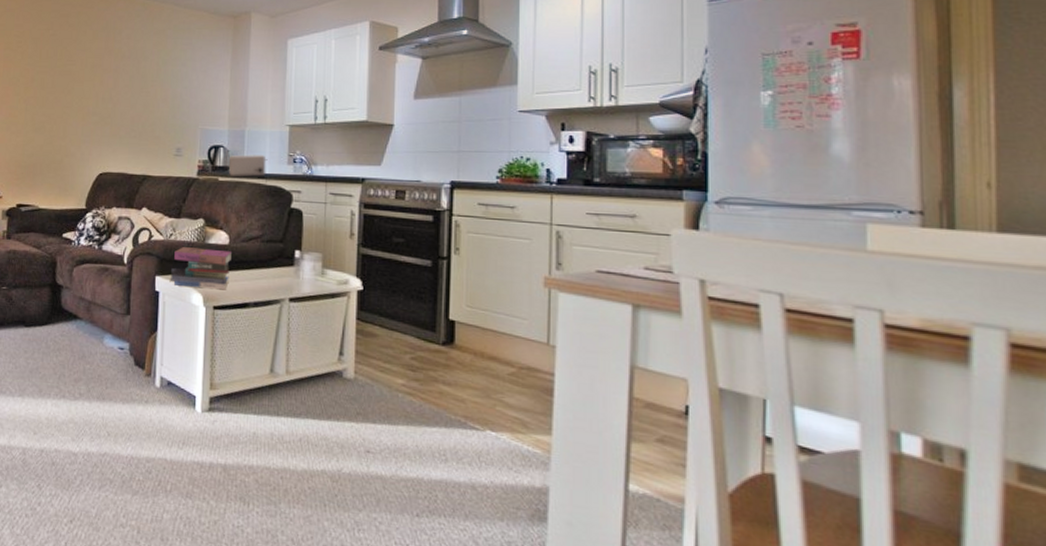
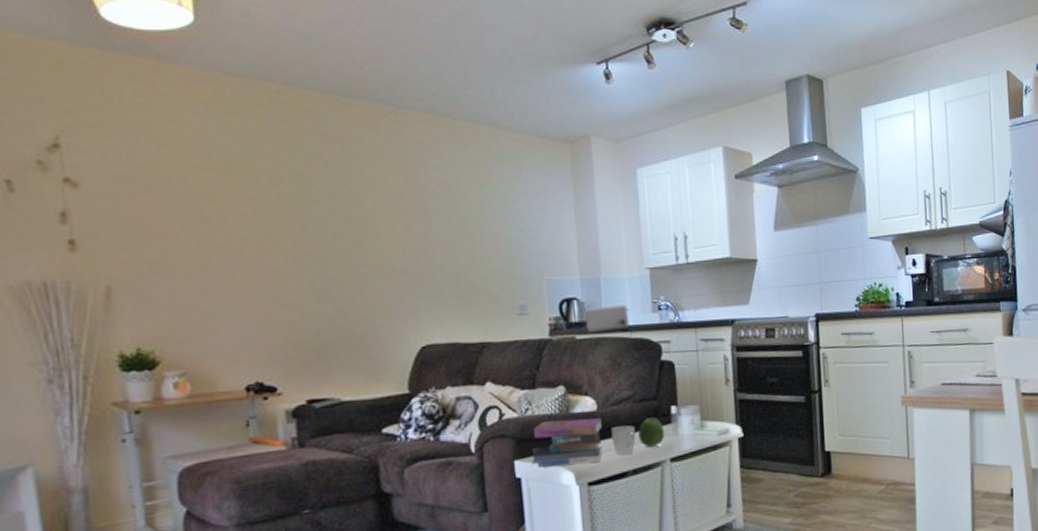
mug: none [238,260,260,288] -> present [611,425,636,455]
fruit: none [262,258,287,285] -> present [638,417,665,448]

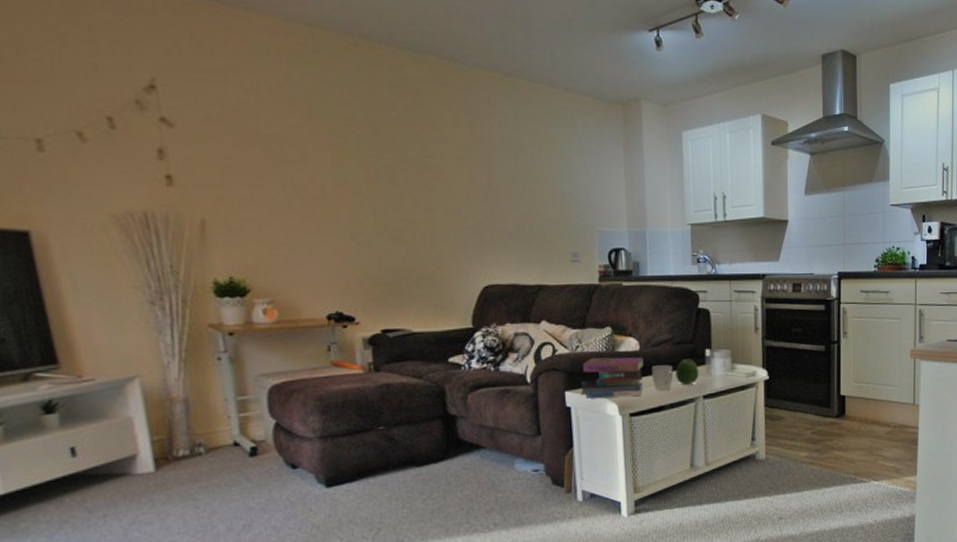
toaster: present [584,305,630,335] -> none [631,256,672,283]

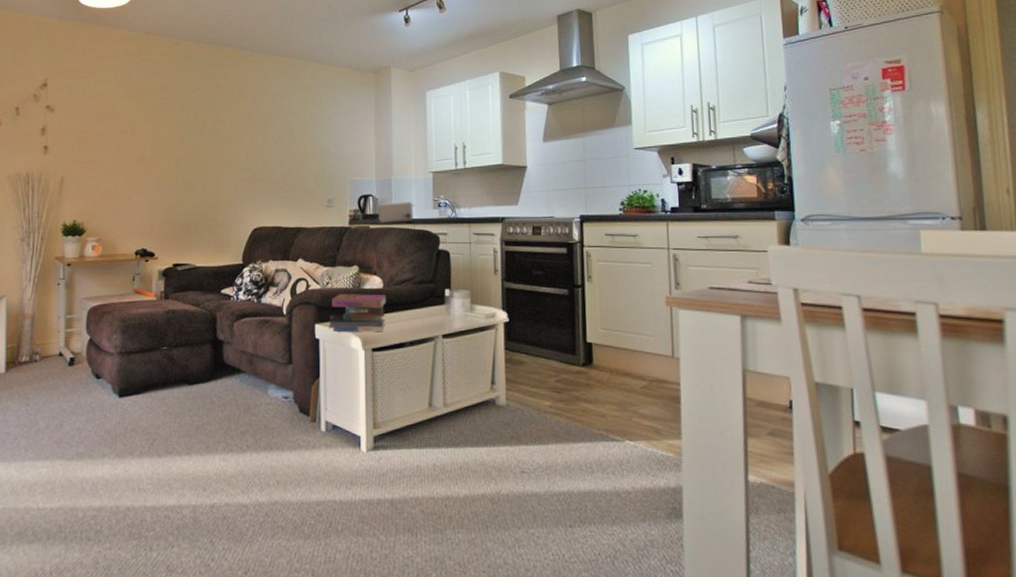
toaster: none [631,256,672,283] -> present [378,201,415,225]
mug: present [651,364,673,391] -> none [393,302,414,328]
fruit: present [676,359,699,385] -> none [416,298,439,323]

